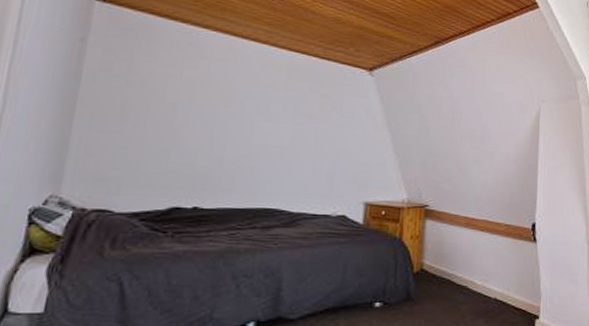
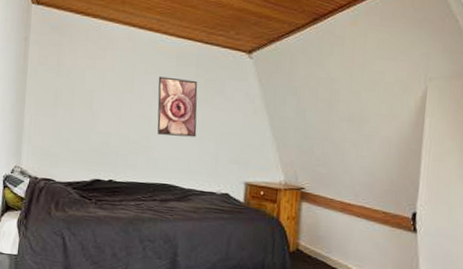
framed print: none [260,90,312,156] -> present [157,76,198,138]

